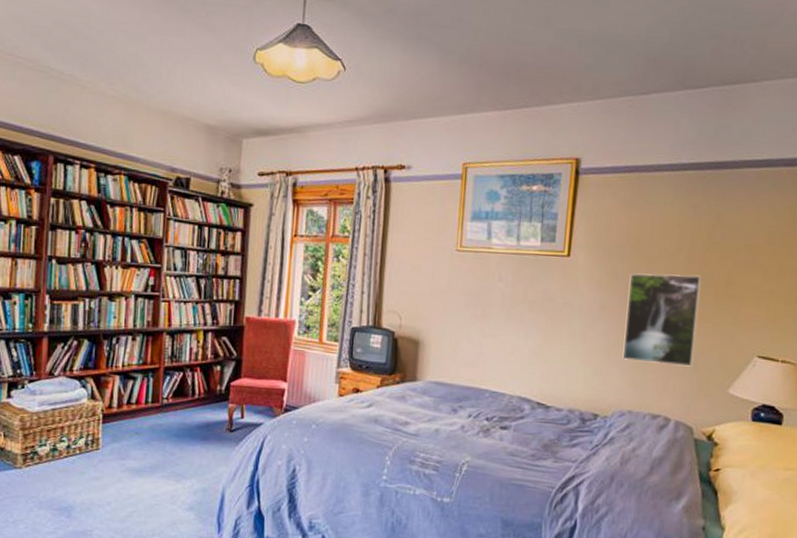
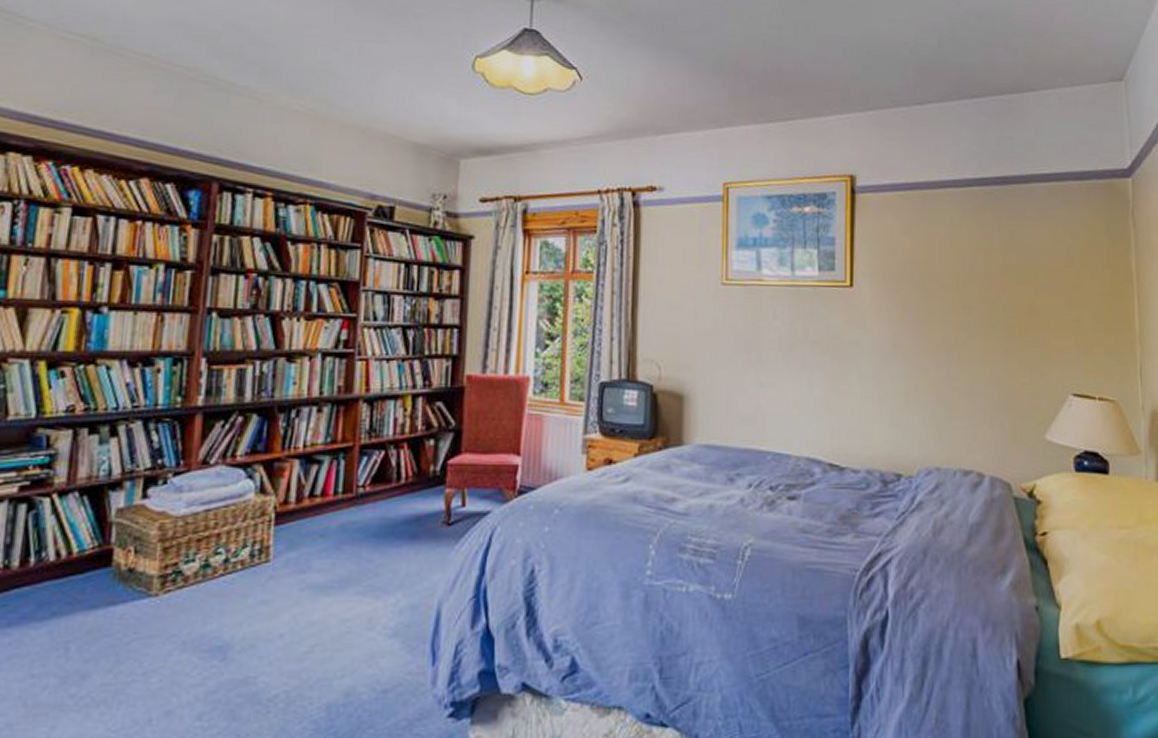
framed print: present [622,273,701,367] -> none [922,303,1002,410]

